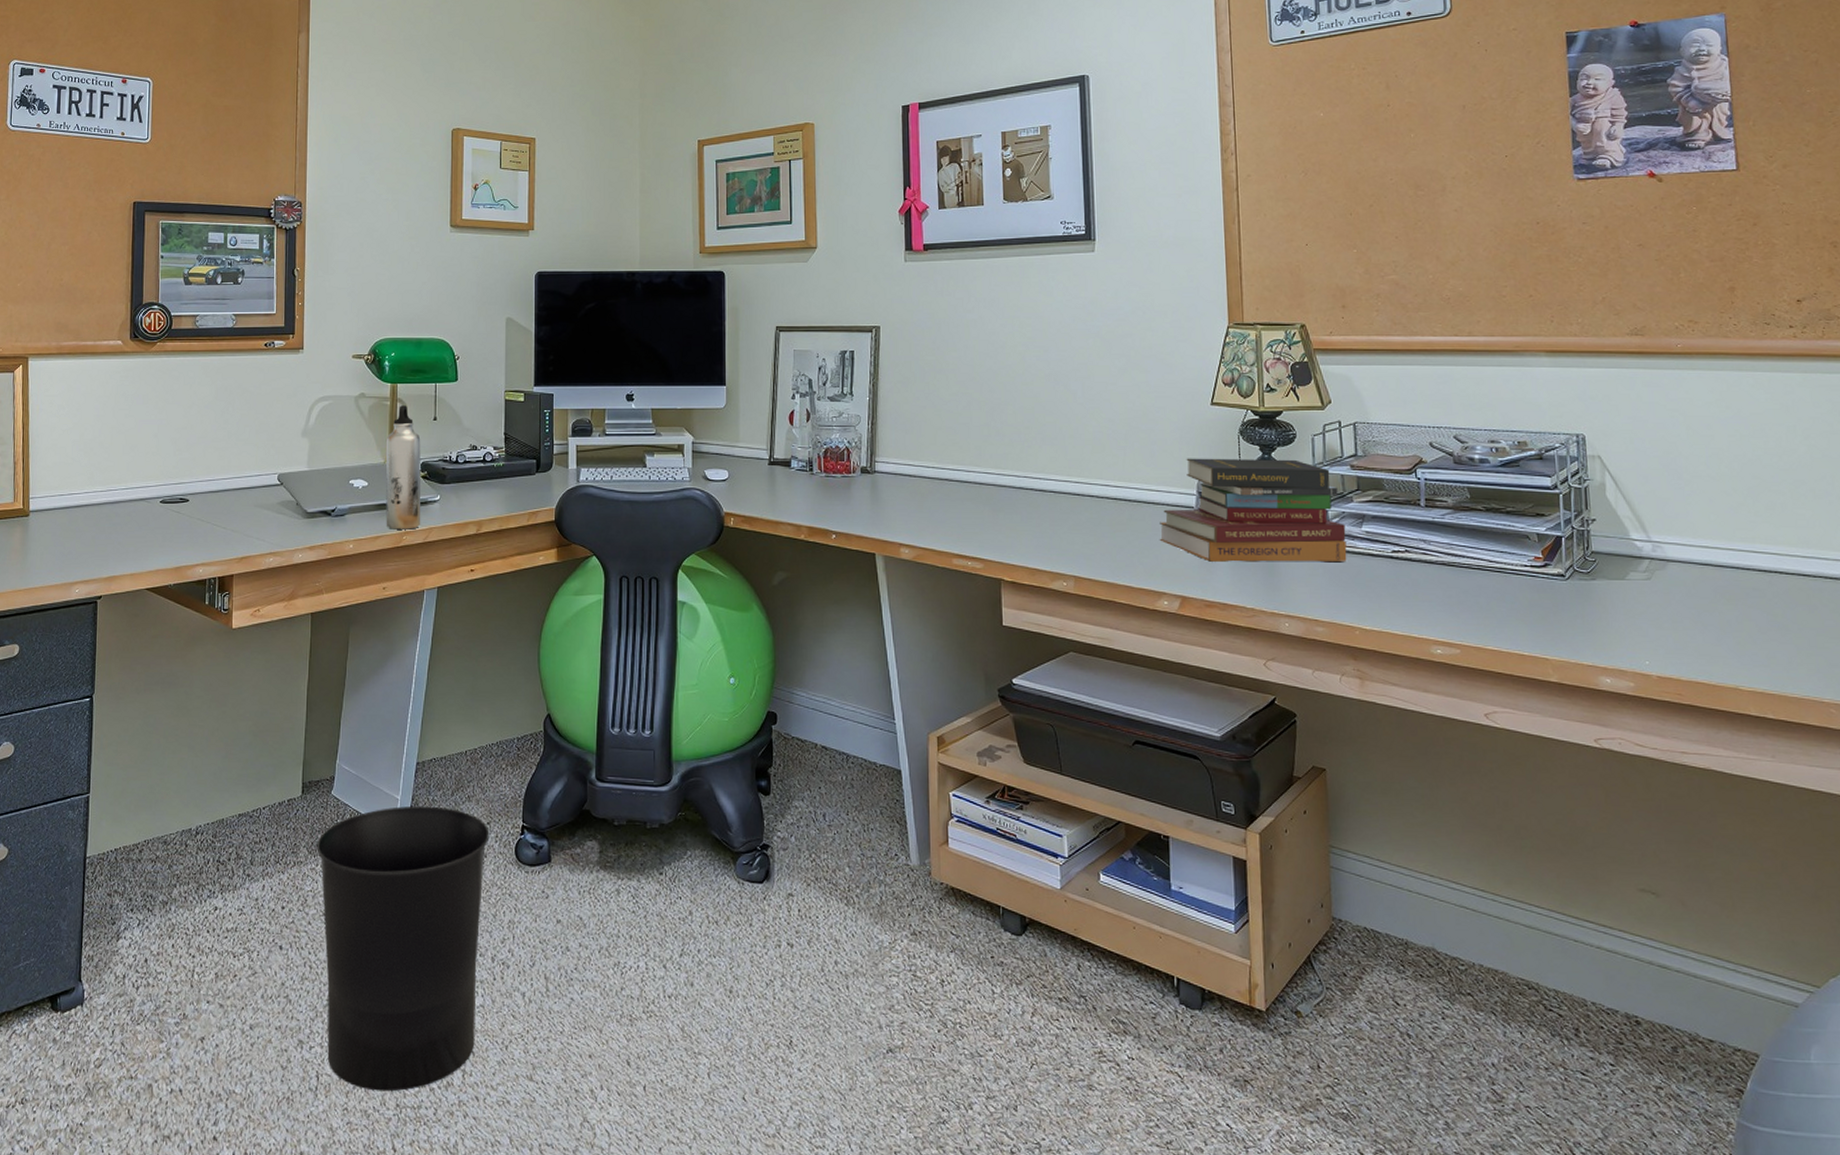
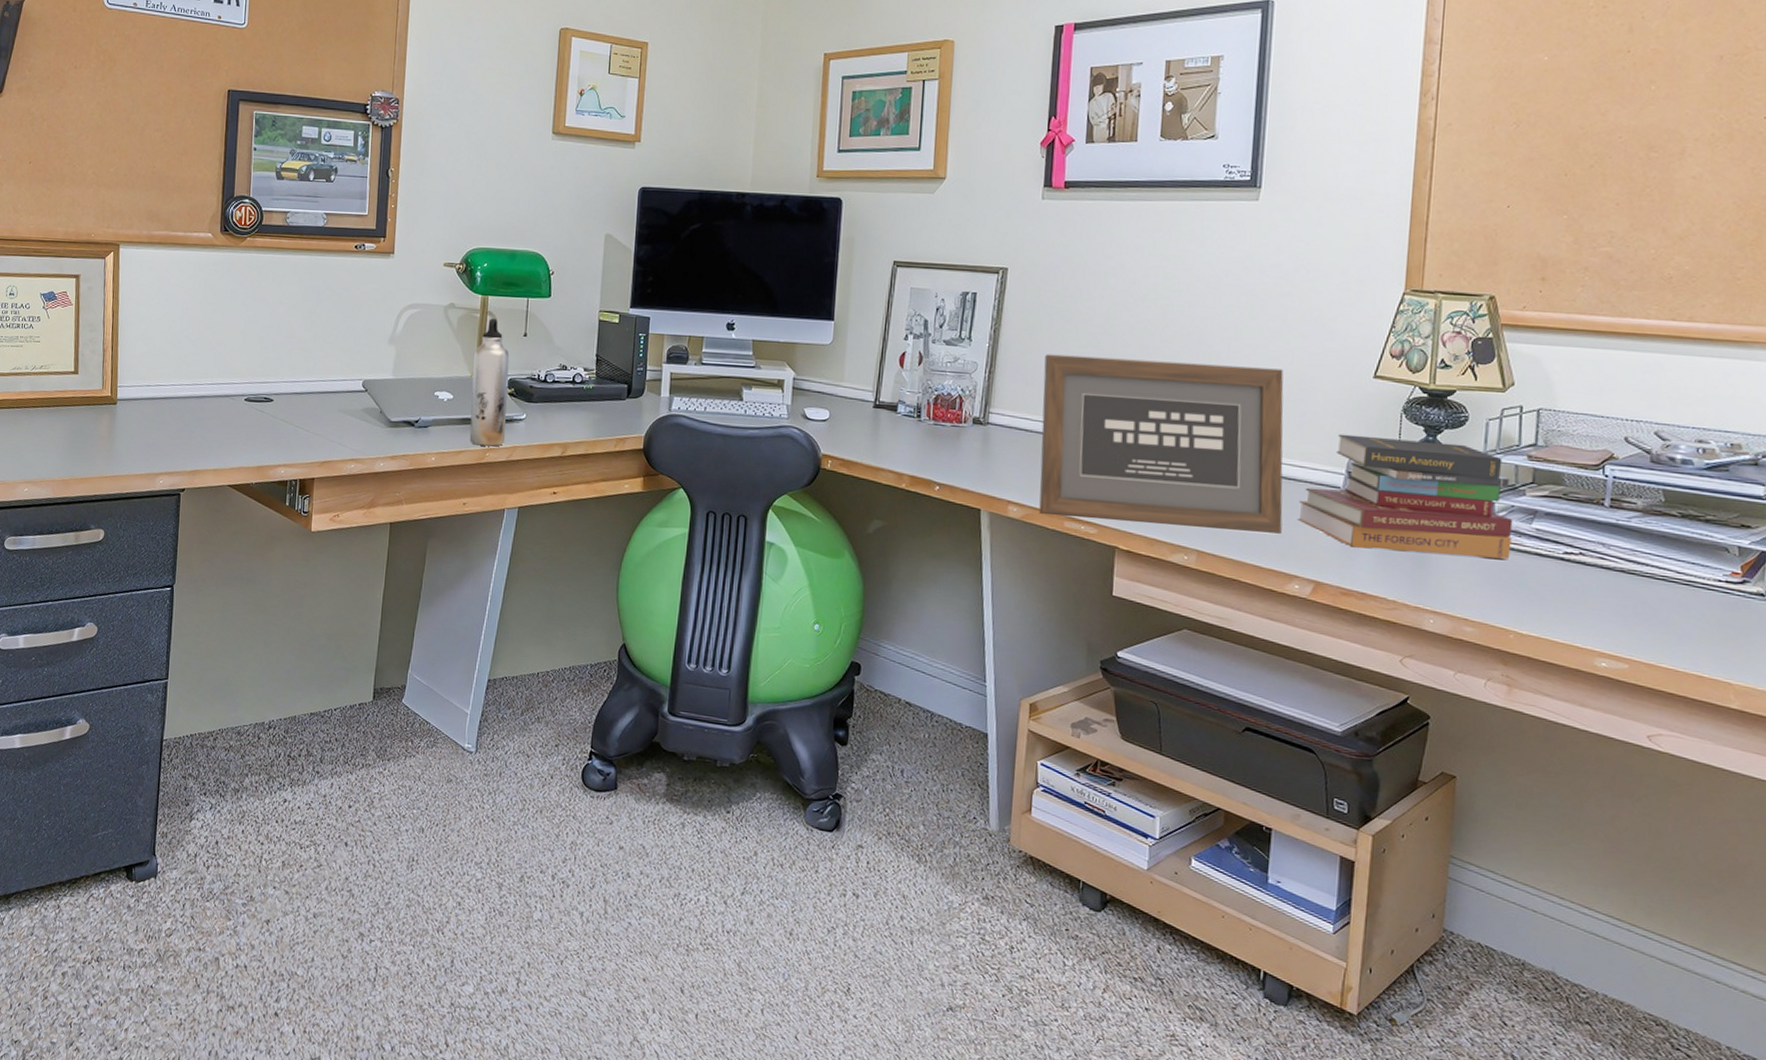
waste bin: present [317,805,490,1092] -> none [385,720,557,991]
picture frame: none [921,403,1147,555] -> present [1039,354,1284,534]

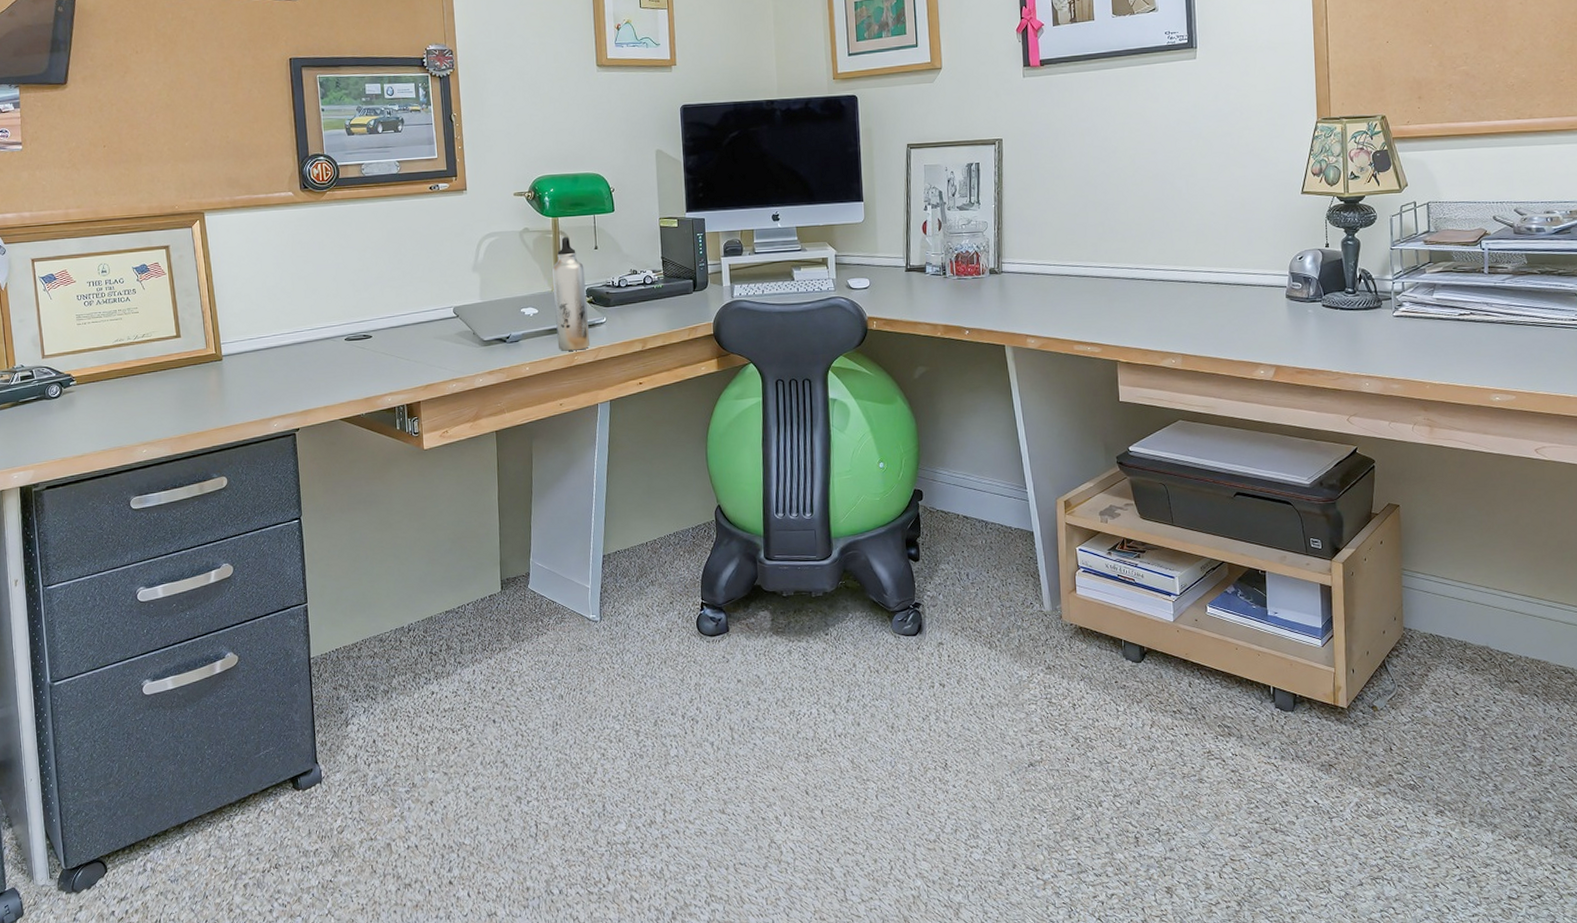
picture frame: present [1039,354,1284,534] -> none [1042,196,1246,343]
books: present [1297,434,1513,559] -> none [1256,238,1420,334]

